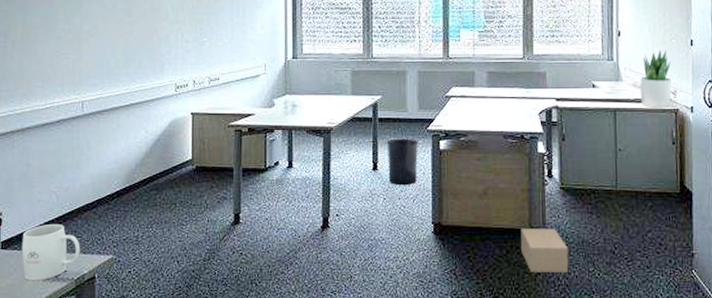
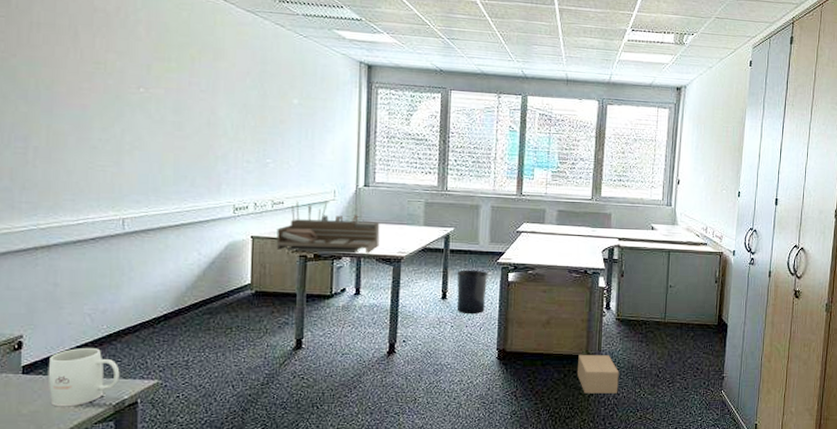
desk organizer: none [214,76,309,126] -> present [276,201,380,253]
planter: present [640,49,672,109] -> none [692,199,720,252]

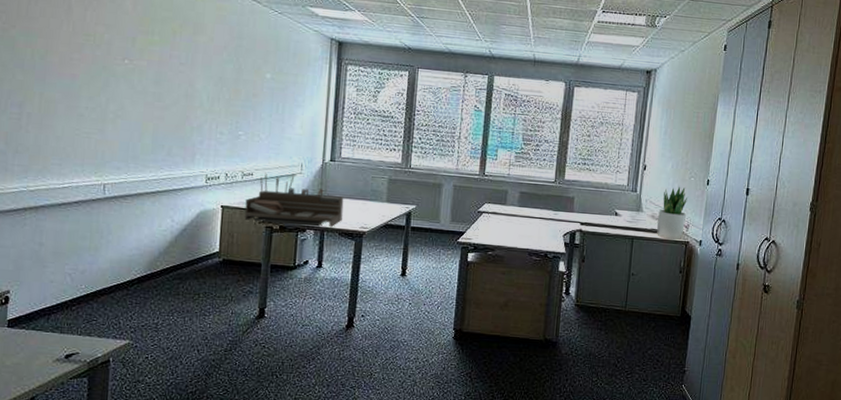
mug: present [47,347,120,407] -> none [29,305,95,362]
waste bin: present [456,269,489,313] -> none [415,247,448,292]
cardboard box: present [577,354,619,394] -> none [534,338,576,381]
planter: none [692,199,720,252] -> present [657,186,687,241]

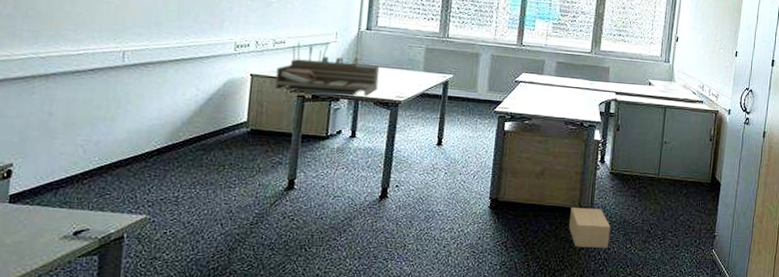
cardboard box: none [534,338,576,381] -> present [569,206,611,248]
planter: present [657,186,687,241] -> none [688,57,717,110]

